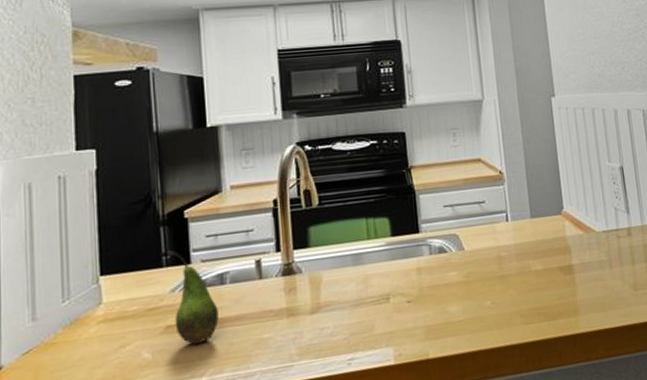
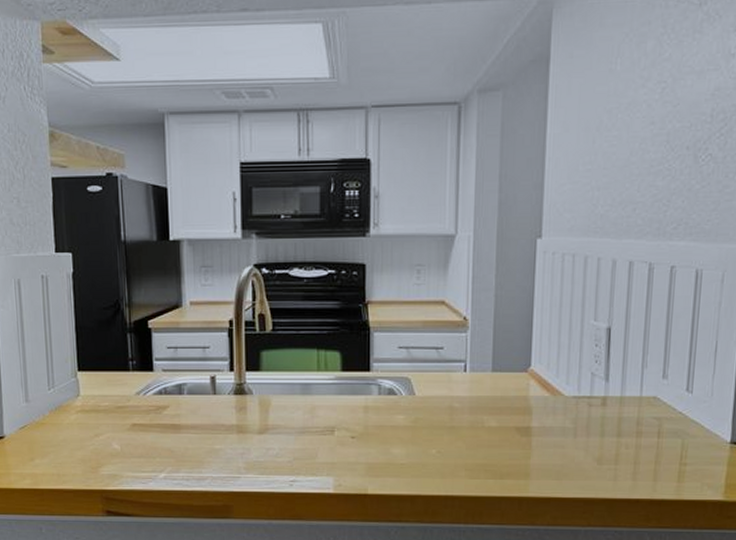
fruit: present [166,250,219,345] -> none [133,356,177,444]

